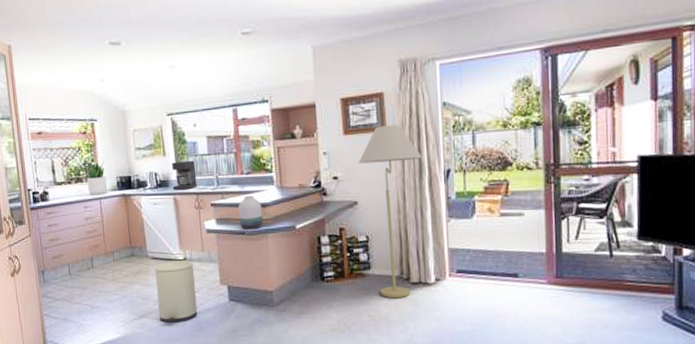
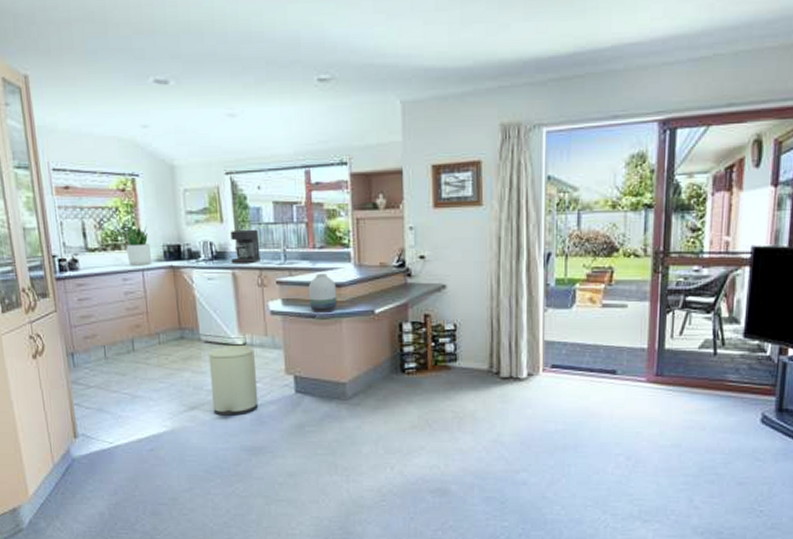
floor lamp: present [358,124,423,298] -> none [448,199,521,393]

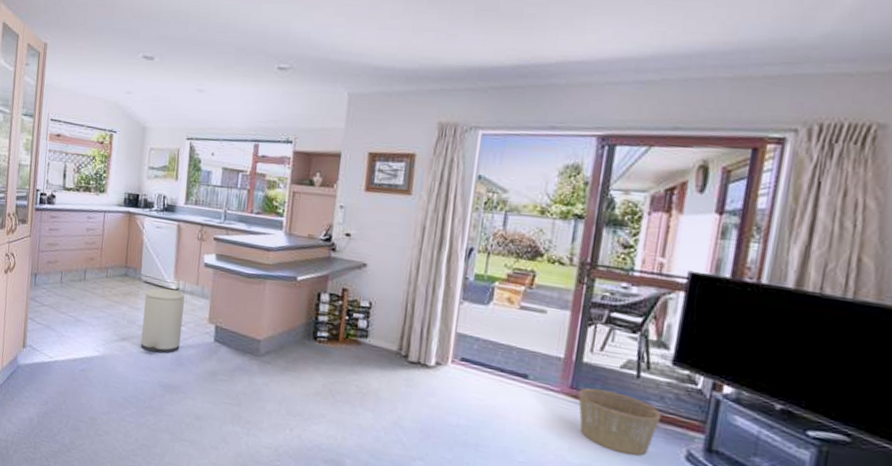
planter: present [125,225,151,266] -> none [94,173,115,208]
coffee maker: present [230,229,261,264] -> none [178,188,206,219]
vase: present [308,273,337,314] -> none [239,236,266,273]
basket: none [664,372,738,428] -> present [578,388,662,456]

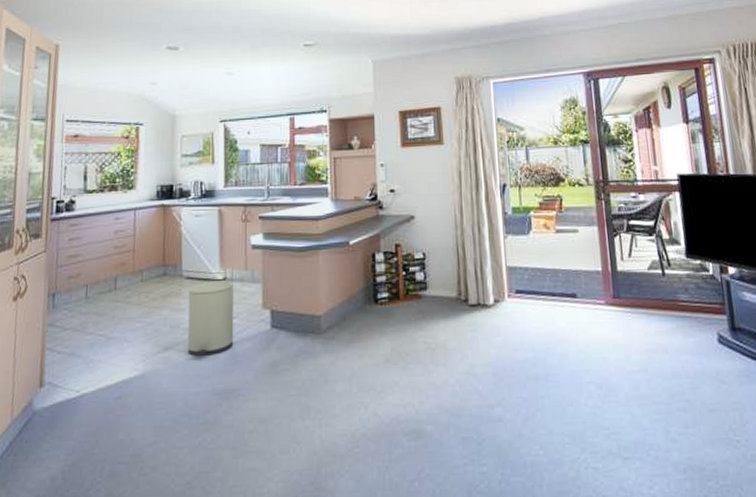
basket: present [578,388,662,456] -> none [621,293,691,351]

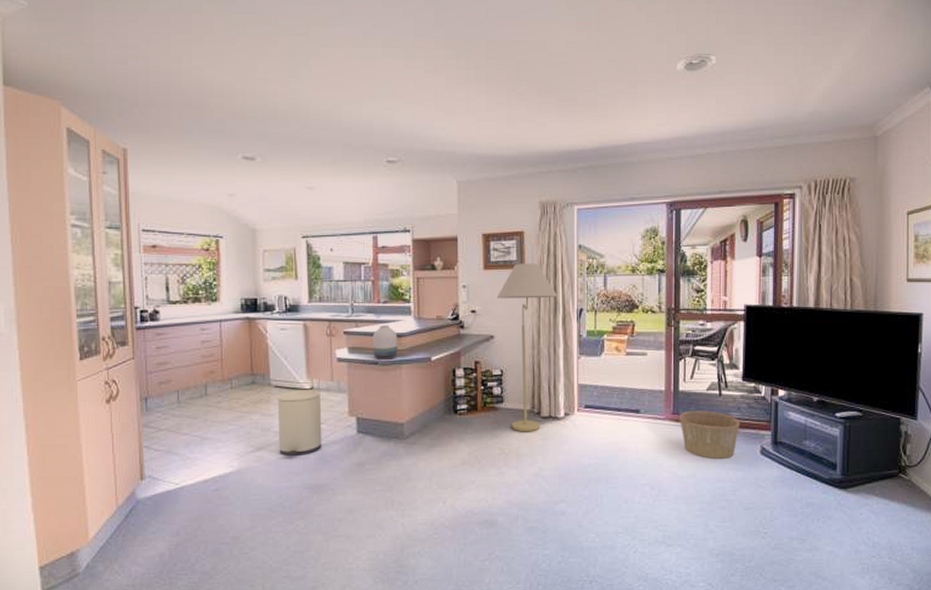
vase: none [288,208,315,247] -> present [372,325,398,361]
floor lamp: none [415,138,479,322] -> present [496,263,558,431]
basket: none [621,293,691,351] -> present [680,410,740,460]

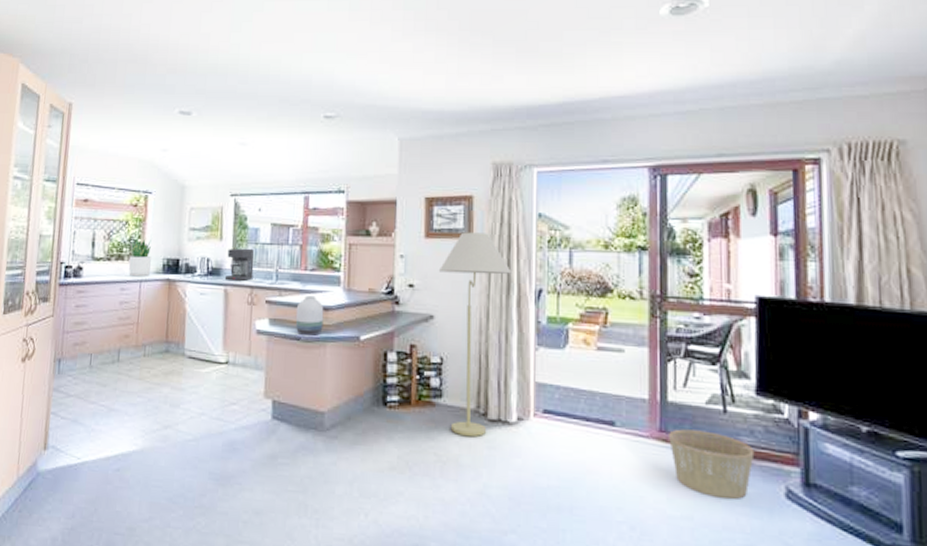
planter: none [206,281,229,317] -> present [128,238,152,277]
pedal bin: present [277,388,322,456] -> none [186,362,236,440]
coffee maker: none [303,285,330,316] -> present [224,248,254,282]

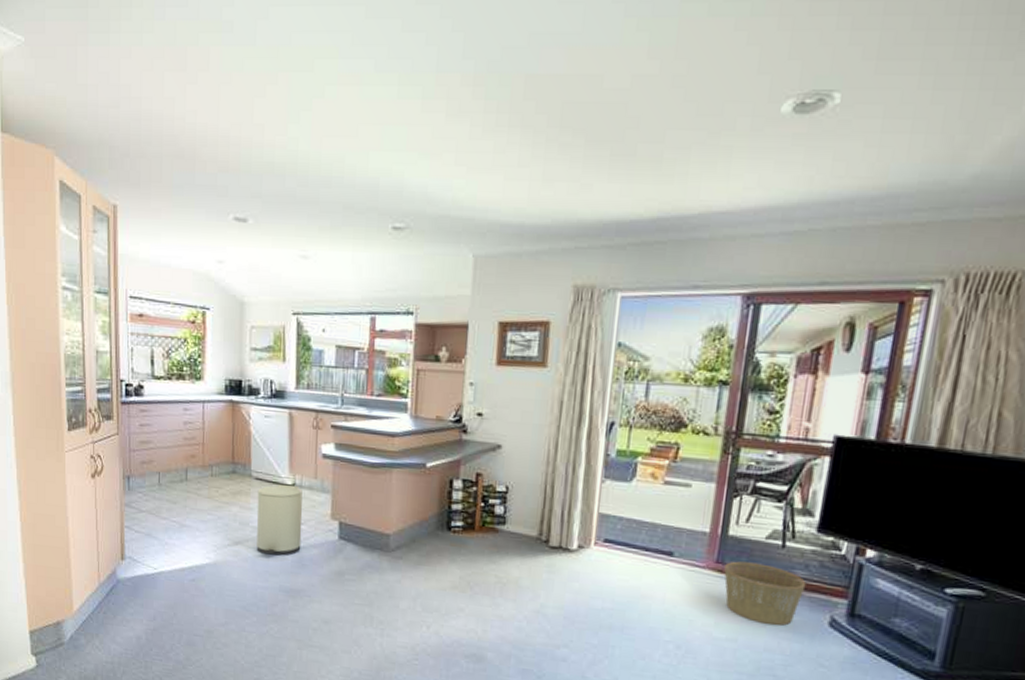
planter: present [128,238,152,277] -> none [190,357,213,398]
pedal bin: none [186,362,236,440] -> present [256,485,303,556]
coffee maker: present [224,248,254,282] -> none [289,370,319,406]
vase: present [295,295,324,337] -> none [361,421,391,462]
floor lamp: present [438,232,512,436] -> none [508,360,585,562]

